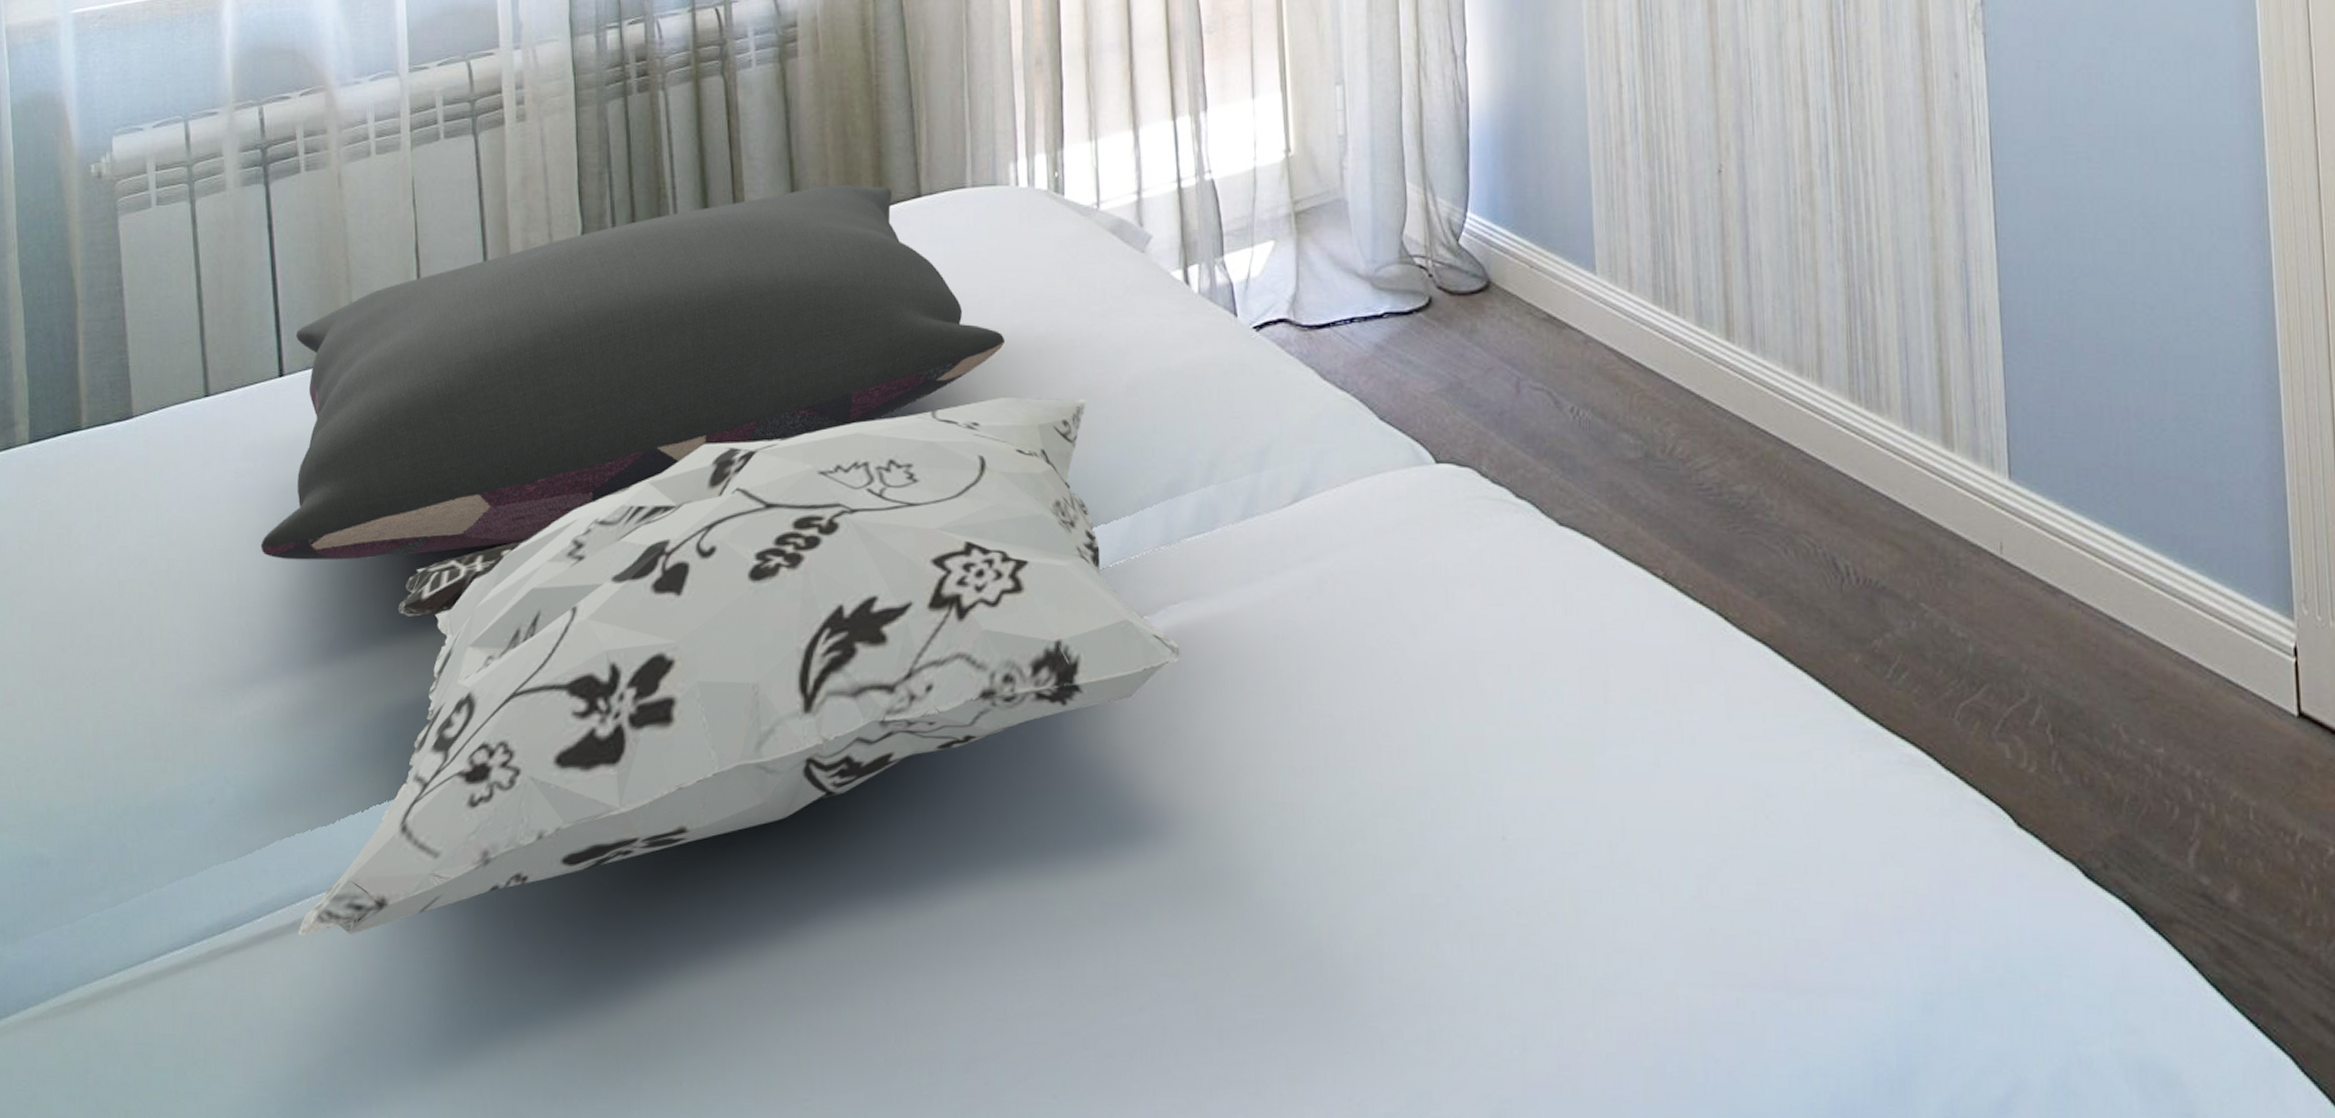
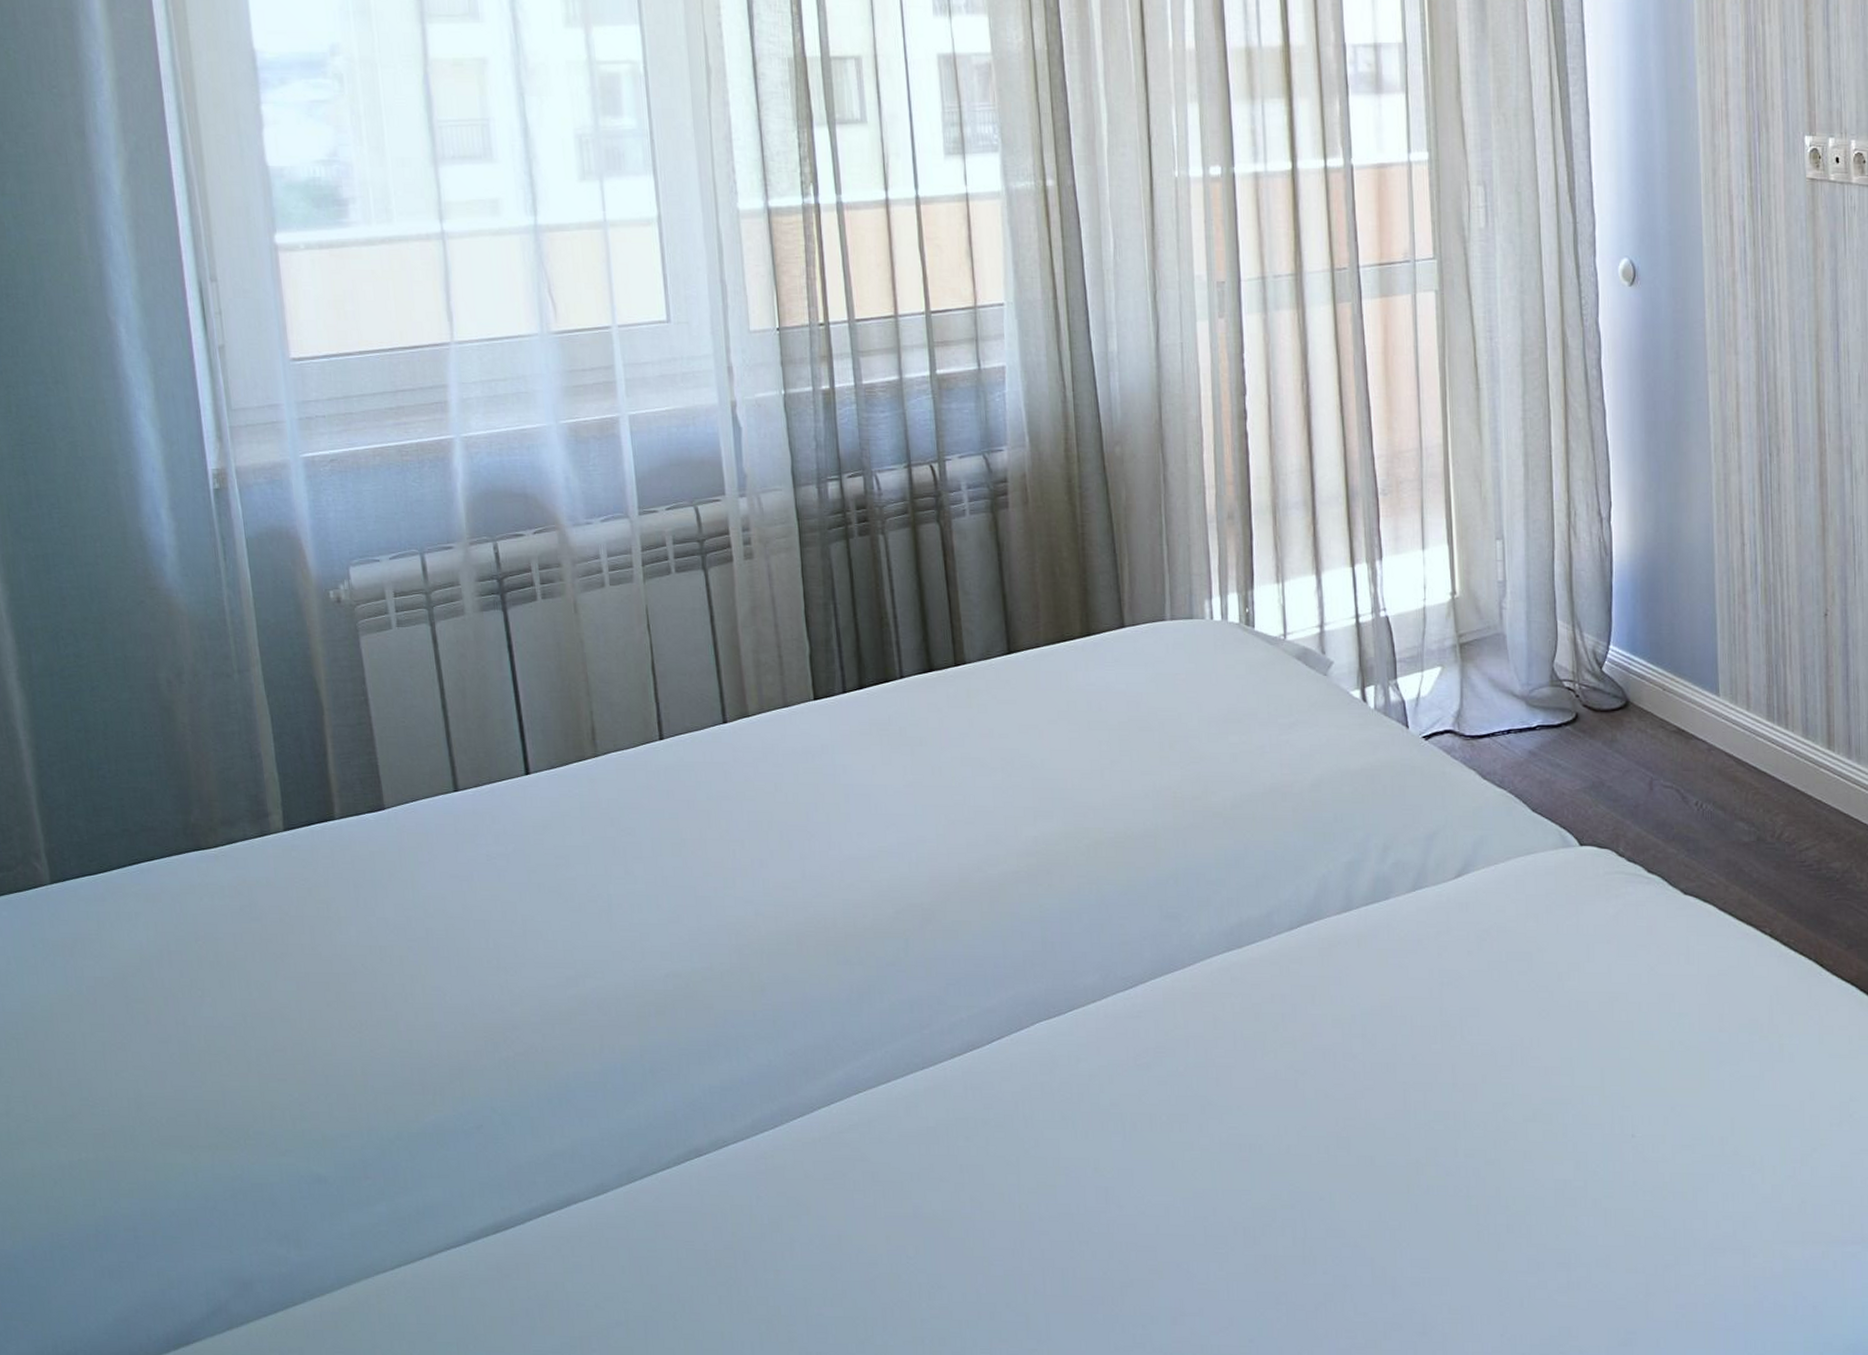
pillow: present [261,185,1006,561] -> none [515,616,1203,928]
decorative pillow: present [298,397,1180,937] -> none [567,793,1359,1234]

